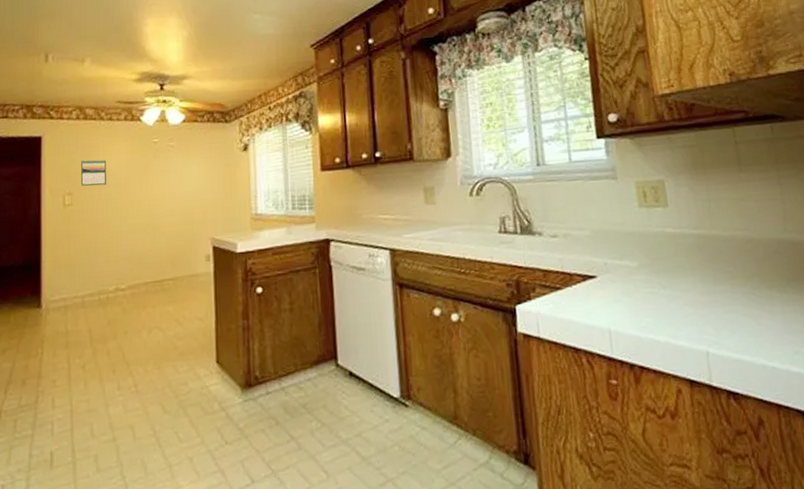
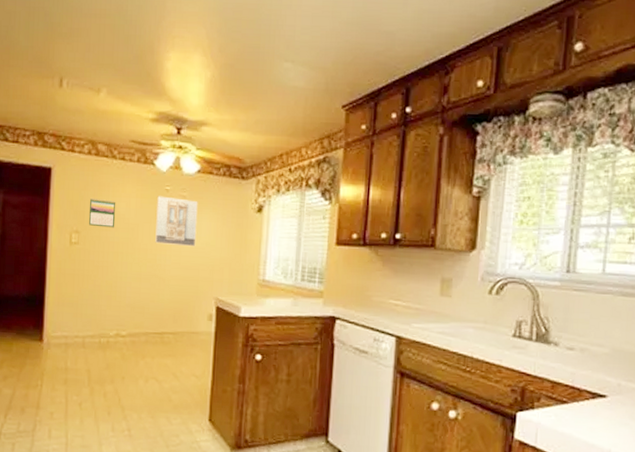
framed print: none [146,148,188,194] -> present [155,196,198,247]

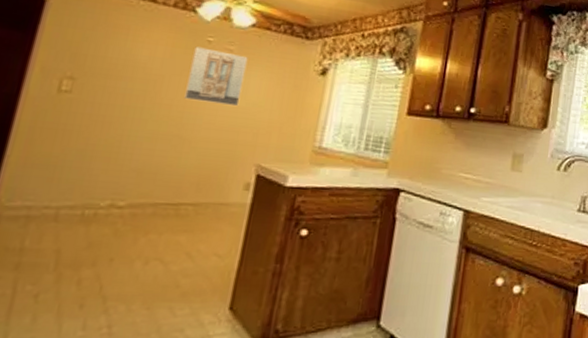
calendar: present [89,199,116,228] -> none [91,41,136,78]

